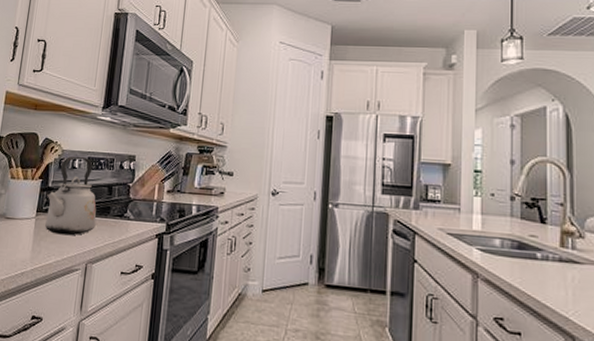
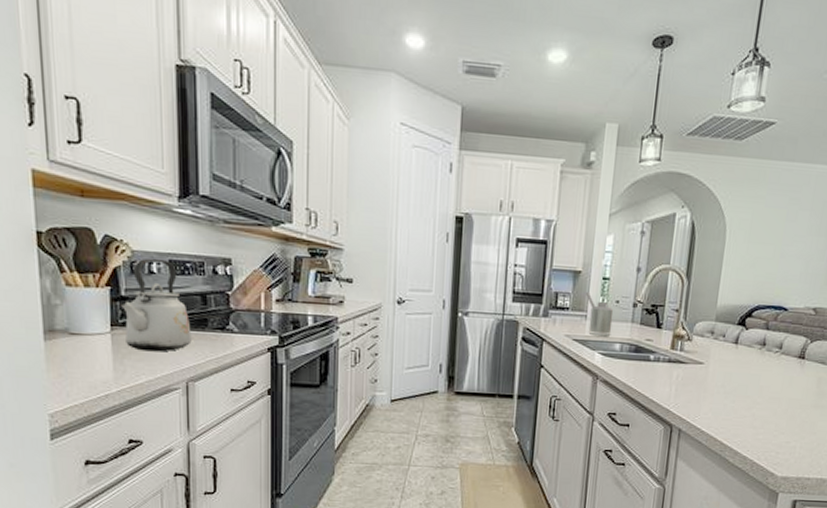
soap dispenser: none [458,185,489,232] -> present [586,292,613,337]

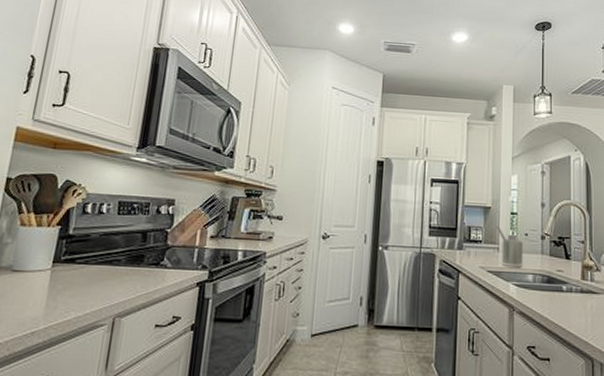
kettle: present [119,258,192,352] -> none [63,200,128,288]

